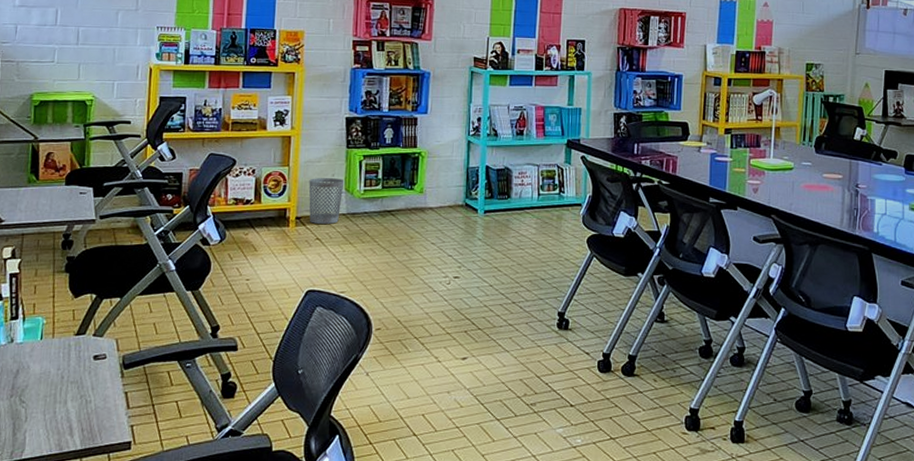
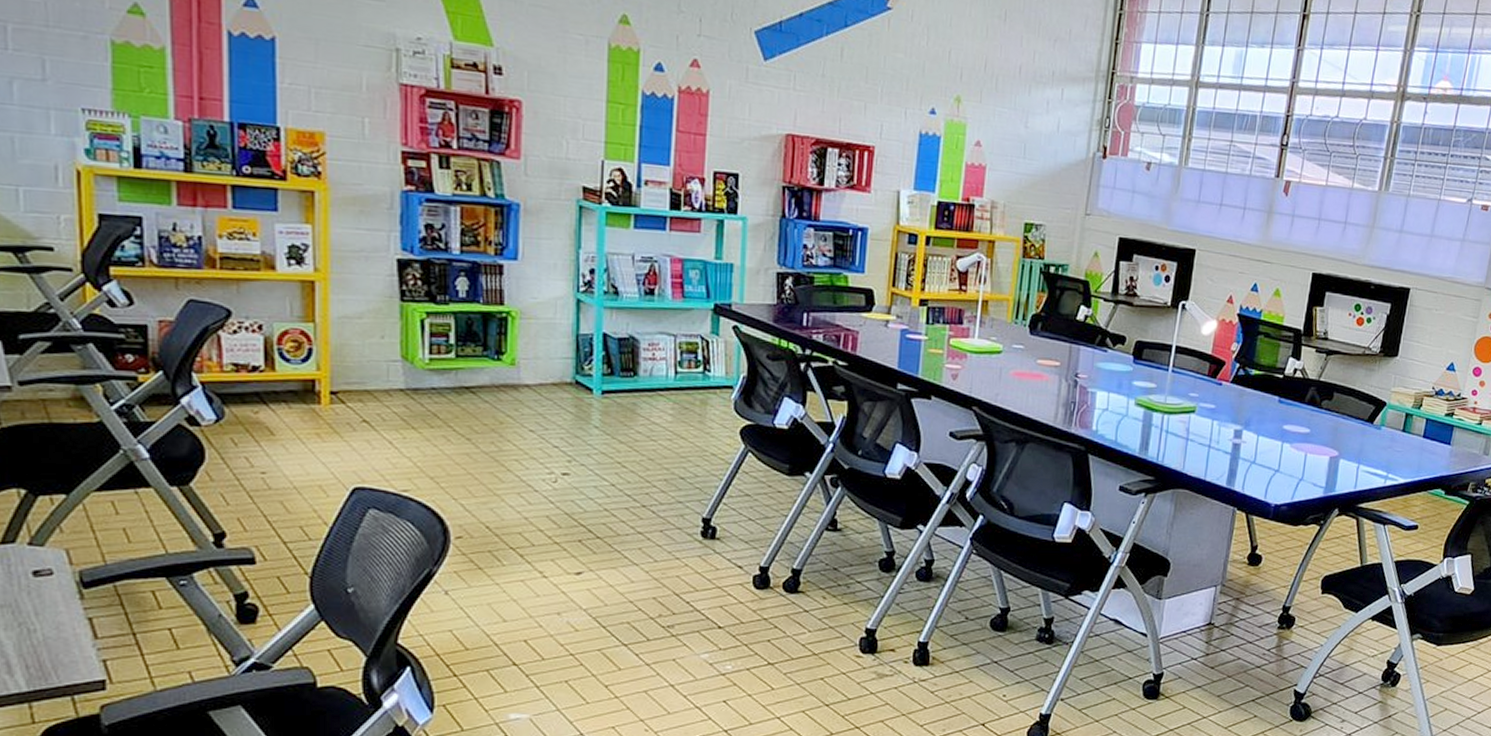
wastebasket: present [309,178,345,224] -> none [346,339,400,402]

